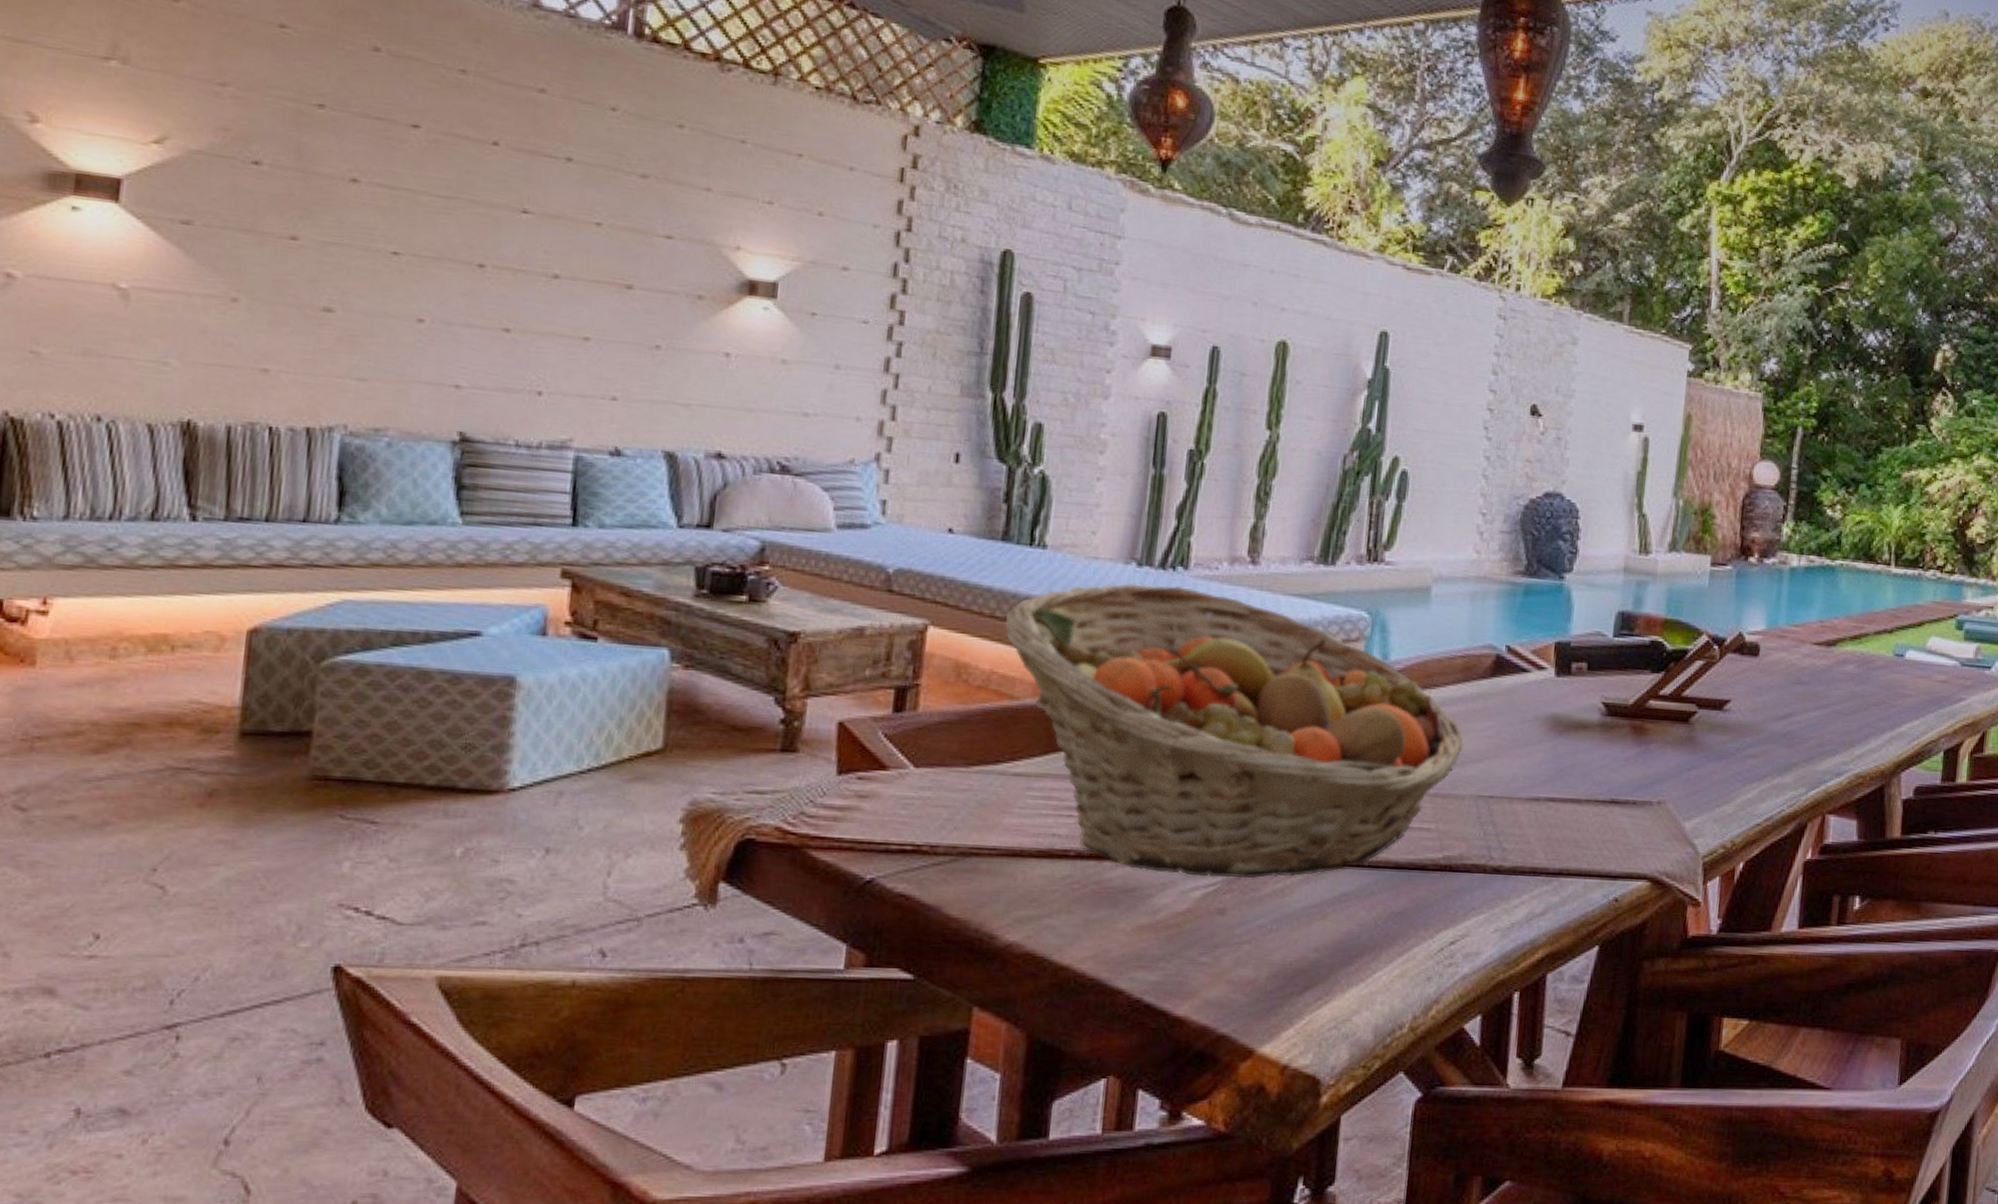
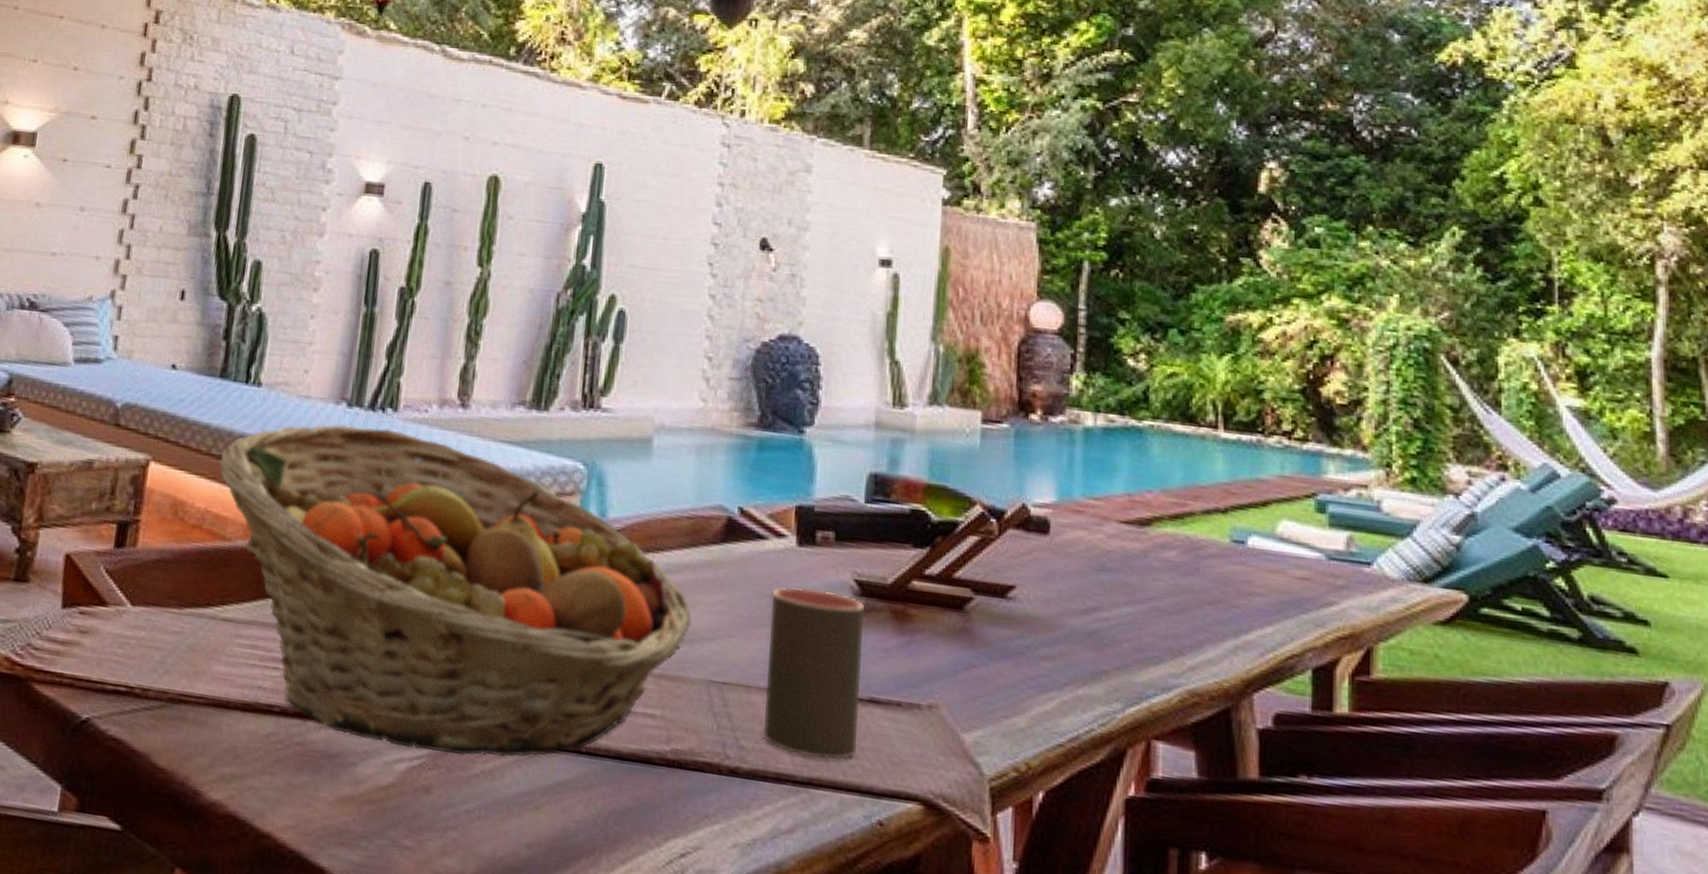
cup: none [1521,711,1610,853] -> present [762,587,865,761]

